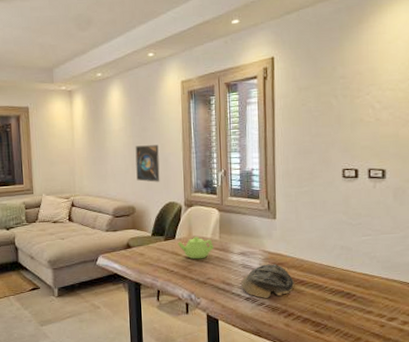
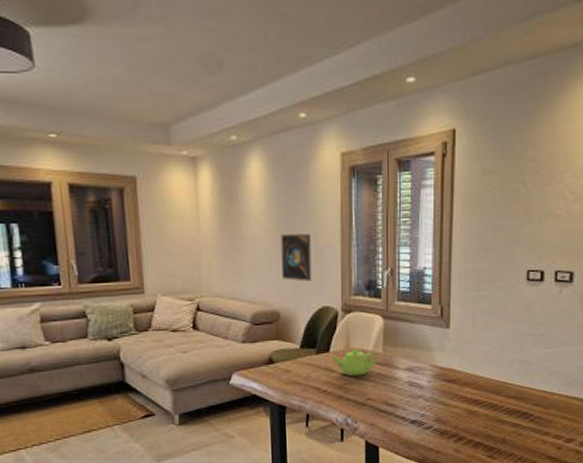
decorative bowl: present [241,264,295,298] -> none [407,381,468,421]

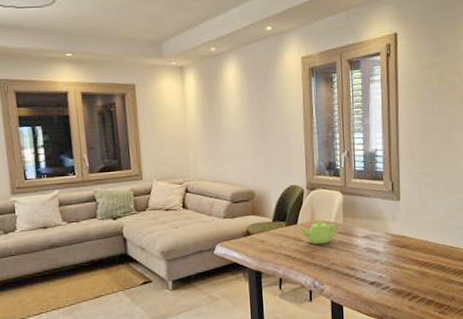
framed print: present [280,234,312,282] -> none [253,125,281,165]

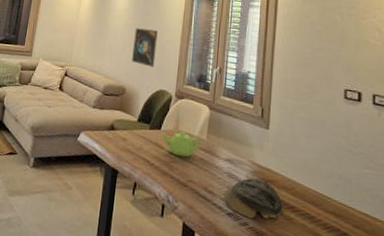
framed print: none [253,125,281,165] -> present [132,28,158,68]
decorative bowl: none [366,246,419,282] -> present [224,177,284,220]

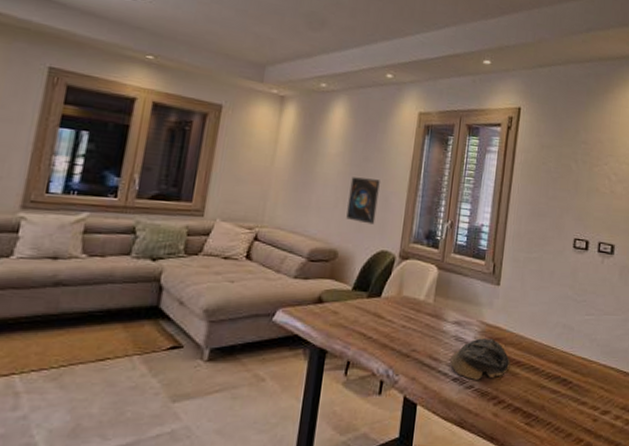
teapot: present [162,131,200,158] -> none [382,297,426,326]

